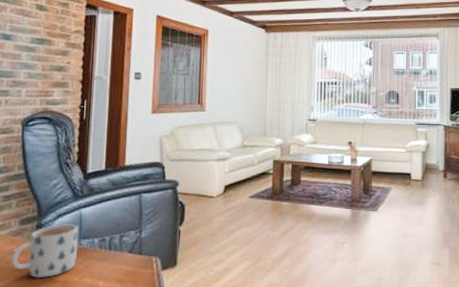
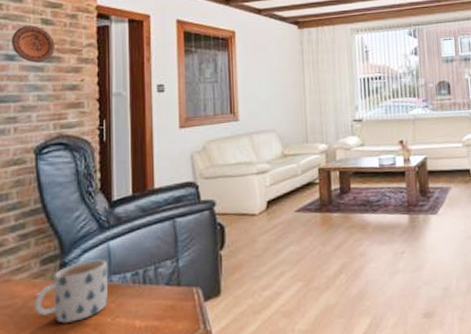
decorative plate: none [8,10,47,44] -> present [12,25,55,63]

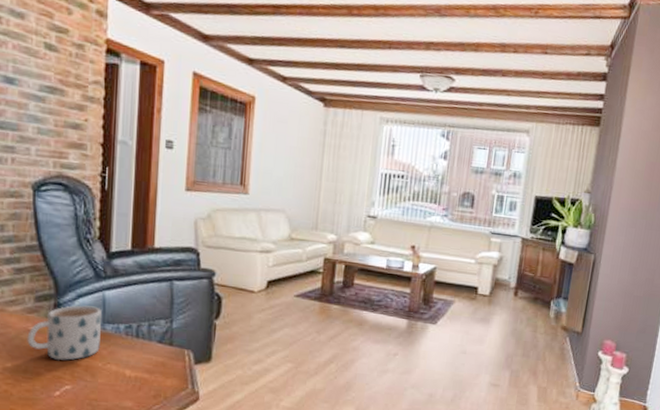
decorative plate: present [12,25,55,63] -> none [11,47,58,92]

